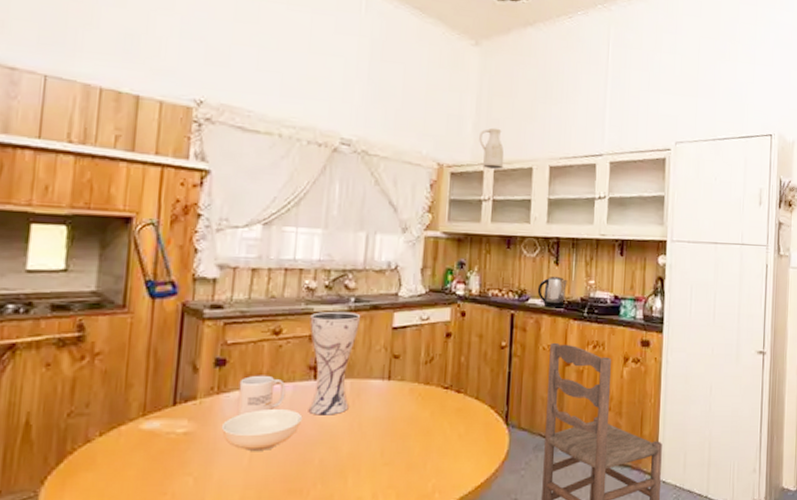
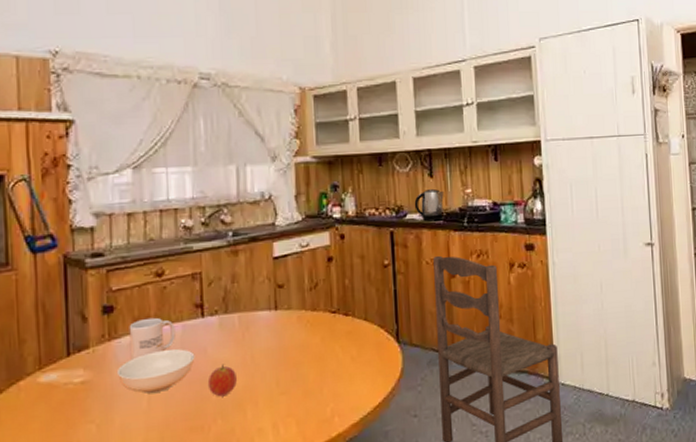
vase: present [308,311,361,415] -> none [190,246,241,352]
fruit: none [311,429,343,462] -> present [207,364,238,397]
ceramic pitcher: present [479,127,505,169] -> none [338,45,367,87]

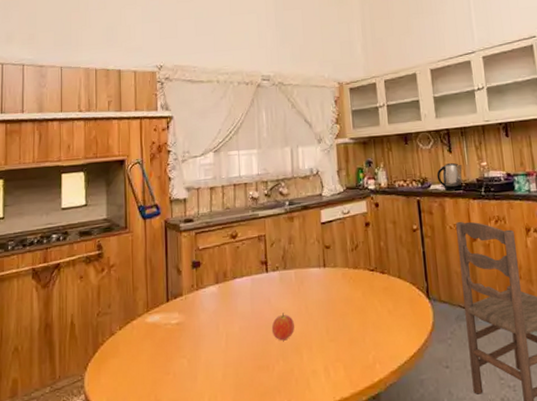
bowl: present [116,349,195,393] -> none [202,298,262,335]
mug: present [129,317,176,360] -> none [211,271,246,307]

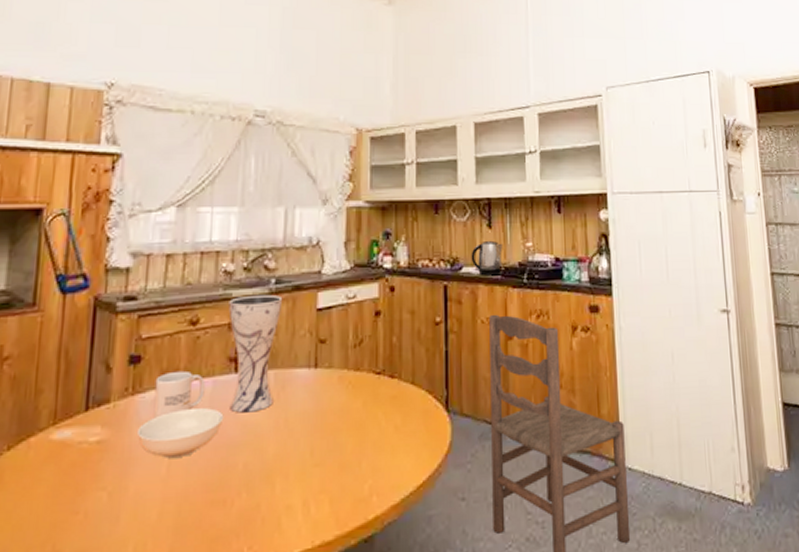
bowl: none [202,298,262,335] -> present [136,407,224,458]
mug: none [211,271,246,307] -> present [153,370,205,418]
vase: none [257,213,296,302] -> present [228,294,283,413]
fruit: present [271,312,295,341] -> none [234,427,269,466]

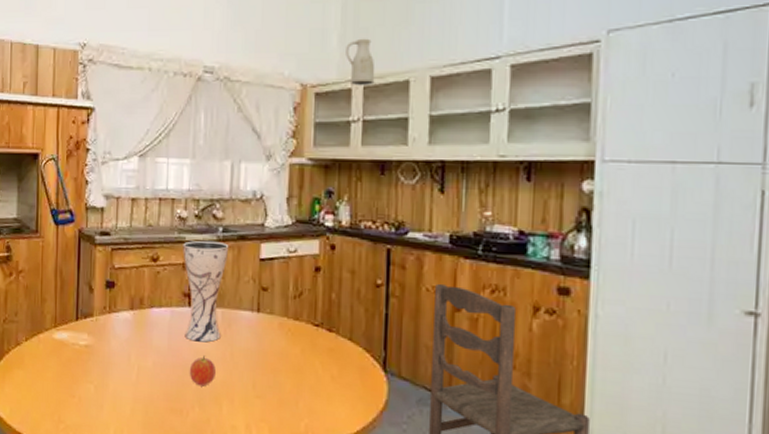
bowl: present [136,407,224,458] -> none [113,330,180,369]
mug: present [153,370,205,418] -> none [125,298,165,335]
fruit: none [234,427,269,466] -> present [189,355,217,387]
ceramic pitcher: none [398,87,426,130] -> present [346,38,375,85]
kettle: present [471,240,503,276] -> none [418,206,456,244]

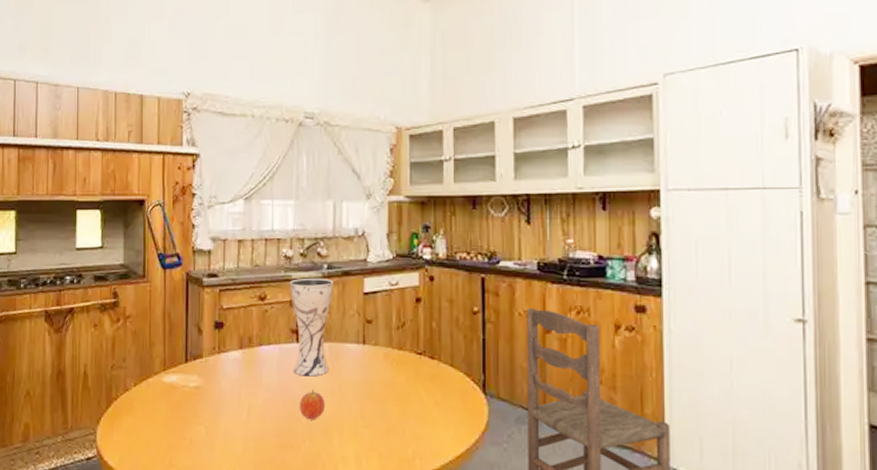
ceramic pitcher: present [346,38,375,85] -> none [436,84,464,127]

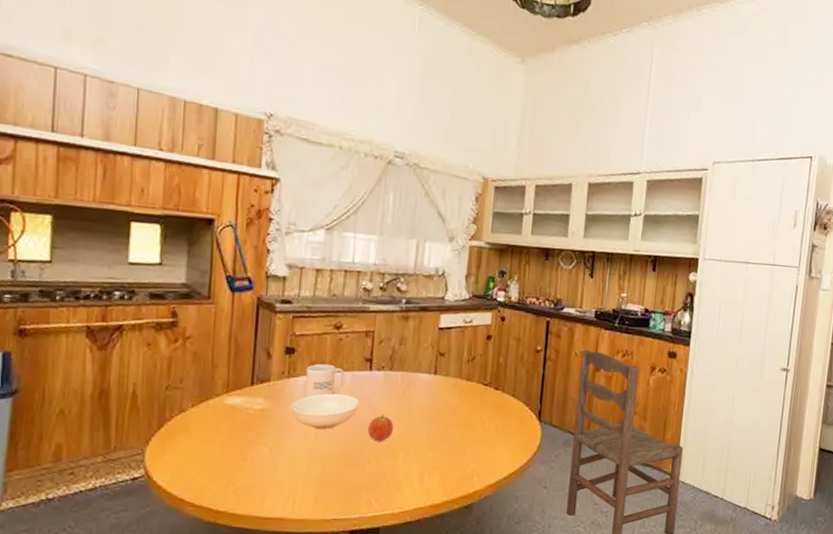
bowl: none [223,368,289,406] -> present [291,393,360,429]
mug: none [235,337,273,374] -> present [304,363,346,398]
vase: present [289,277,334,377] -> none [364,310,411,403]

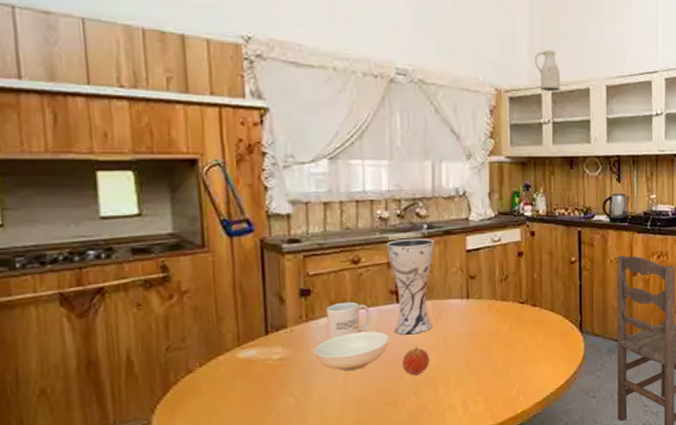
vase: none [364,310,411,403] -> present [386,238,435,335]
ceramic pitcher: none [522,144,546,185] -> present [535,49,561,91]
kettle: none [572,287,601,318] -> present [602,192,630,223]

